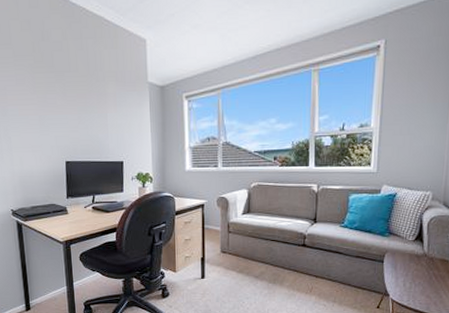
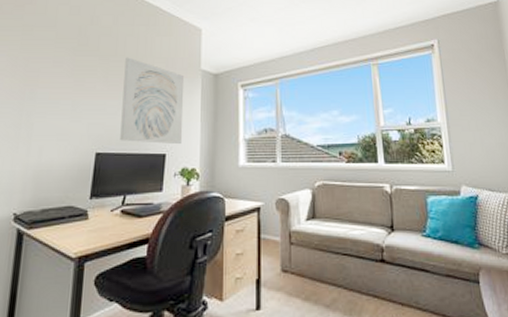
wall art: none [78,72,137,153] -> present [120,57,185,145]

